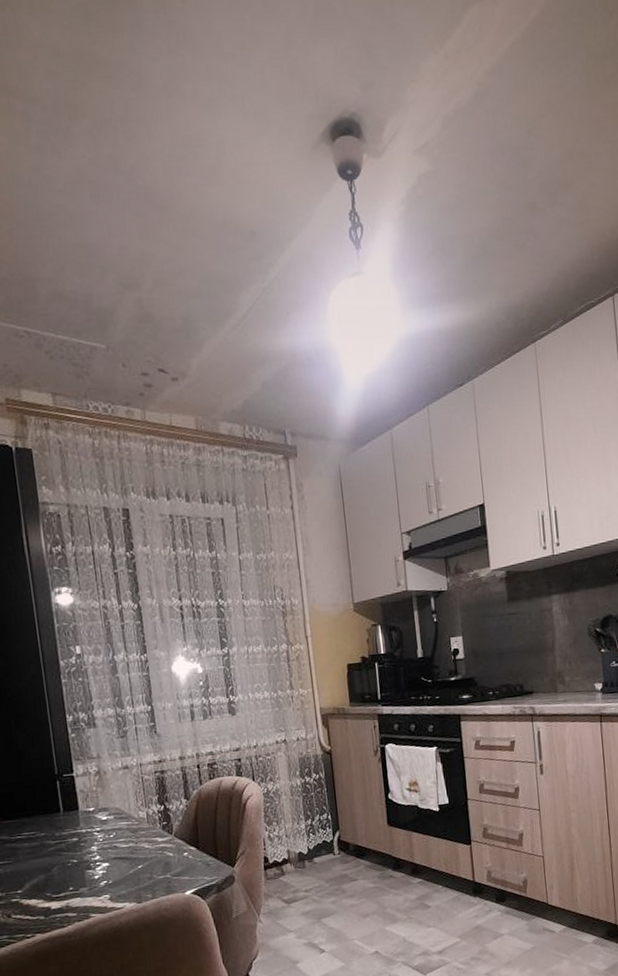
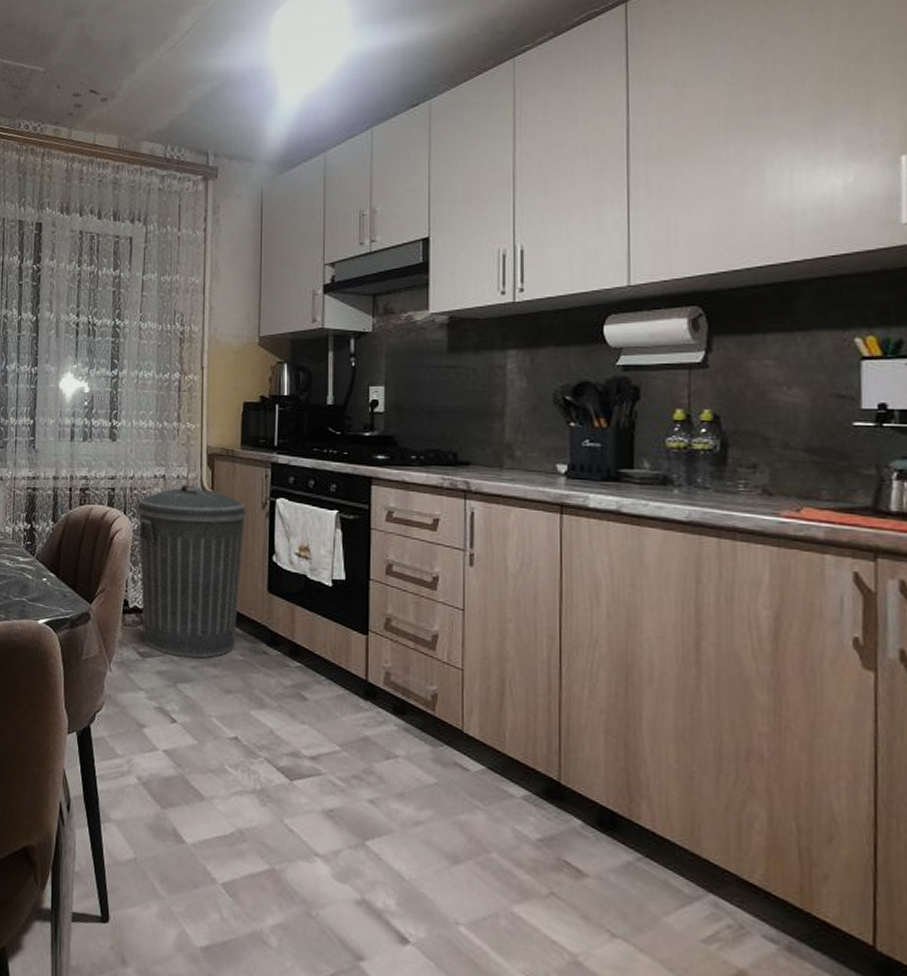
trash can: none [264,744,366,897] -> present [137,484,247,658]

